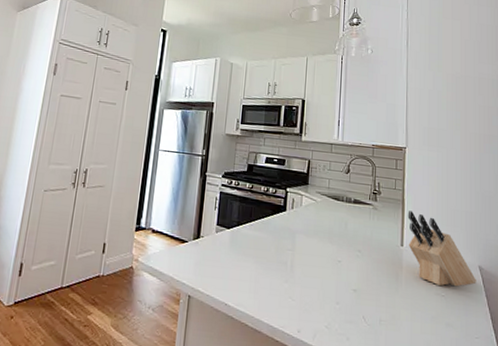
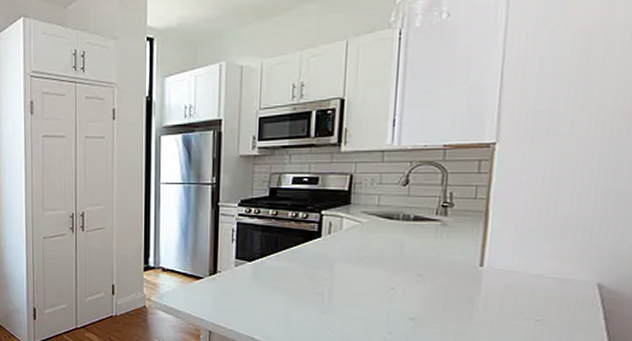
knife block: present [407,210,476,287] -> none [490,223,592,310]

